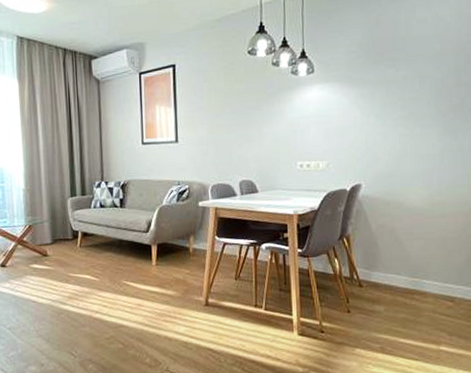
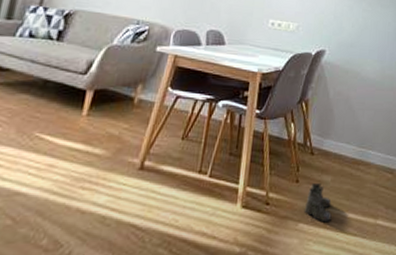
boots: none [359,313,389,348] -> present [304,184,332,223]

